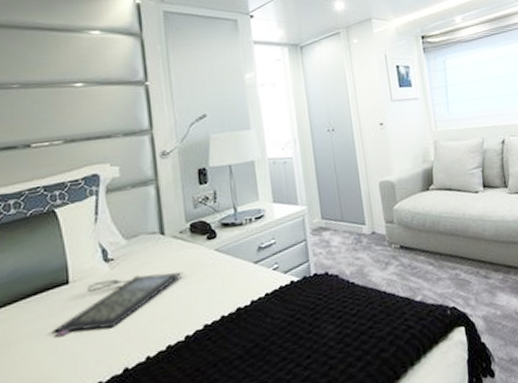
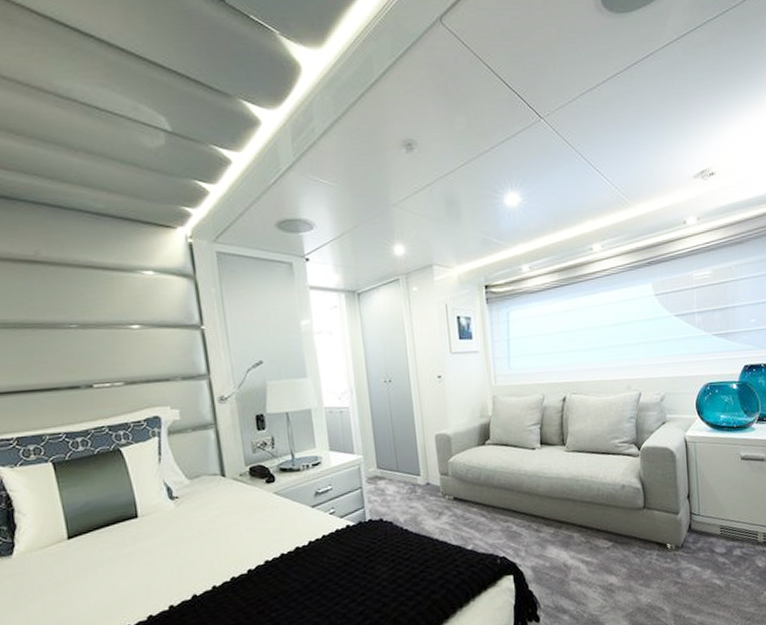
clutch bag: present [52,272,183,337] -> none [125,512,244,564]

